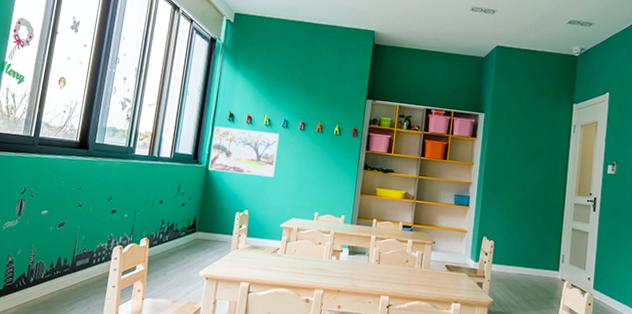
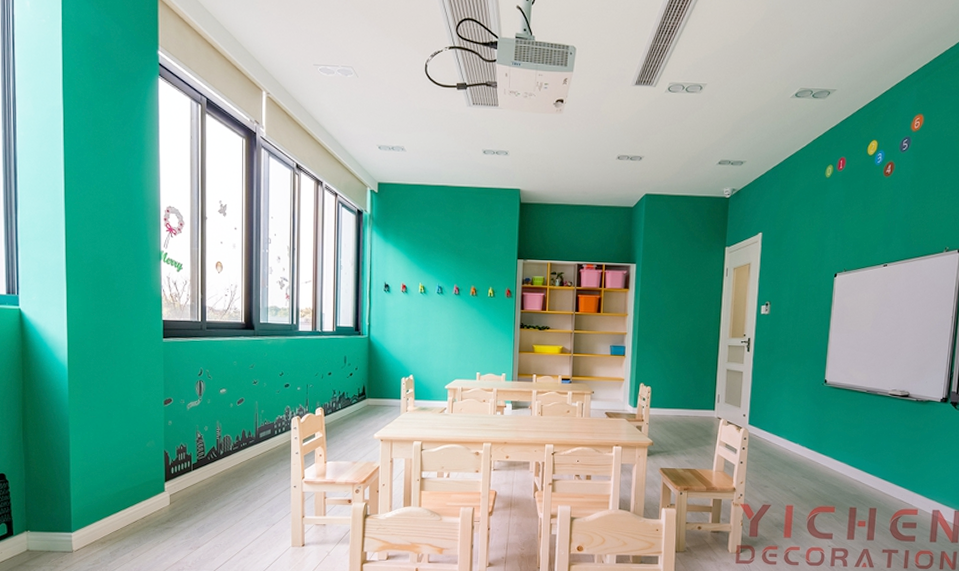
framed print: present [209,126,280,177] -> none [371,298,435,342]

